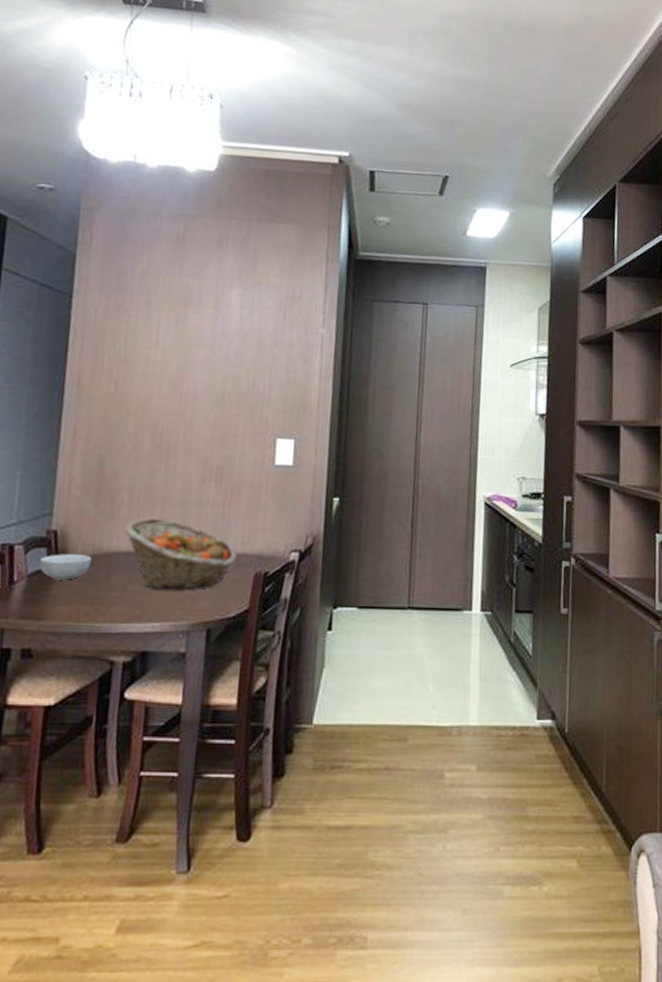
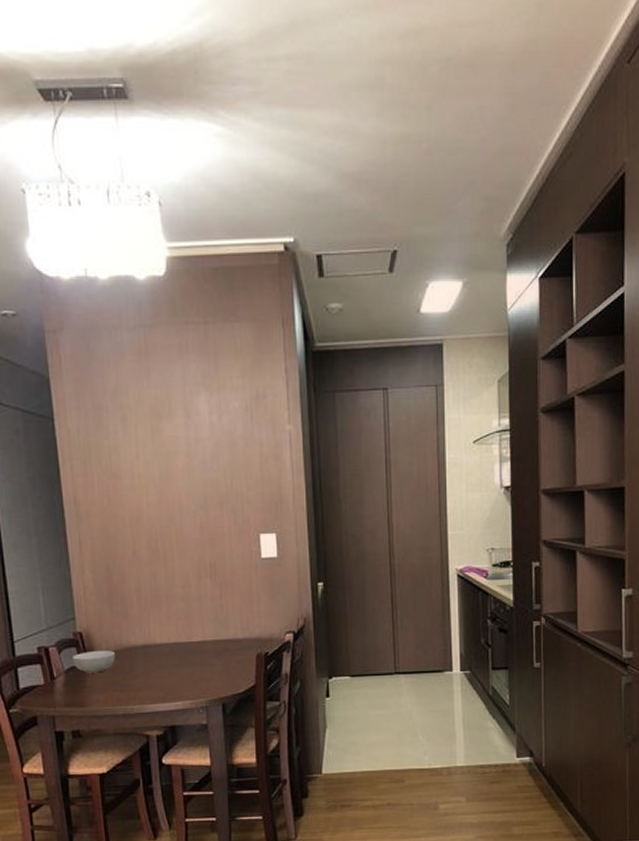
fruit basket: present [124,517,237,590] -> none [138,614,239,674]

